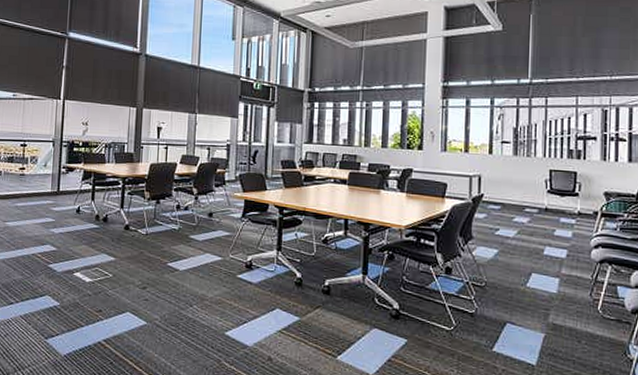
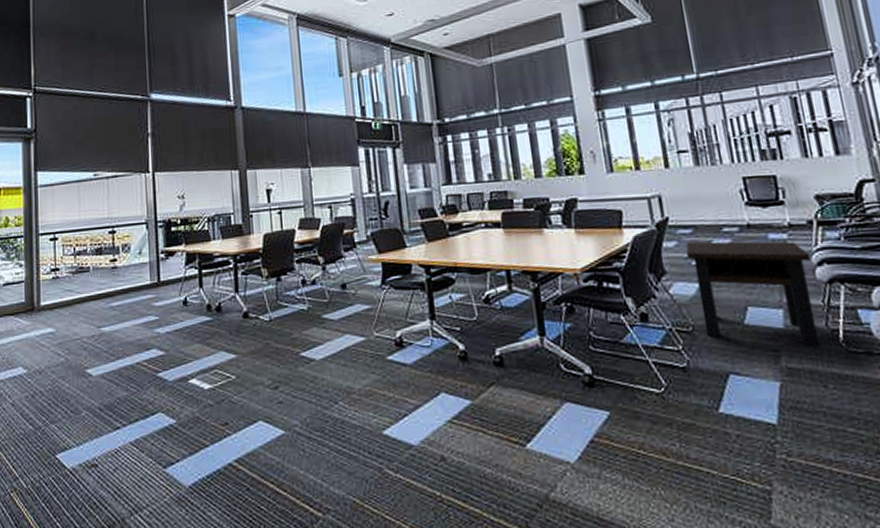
side table: none [493,216,590,310] -> present [686,241,820,346]

